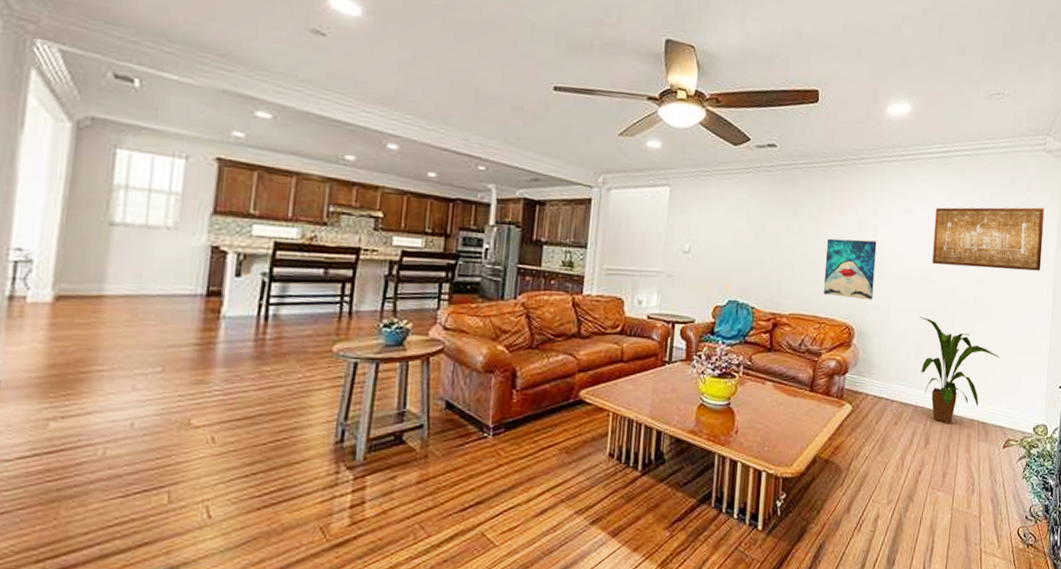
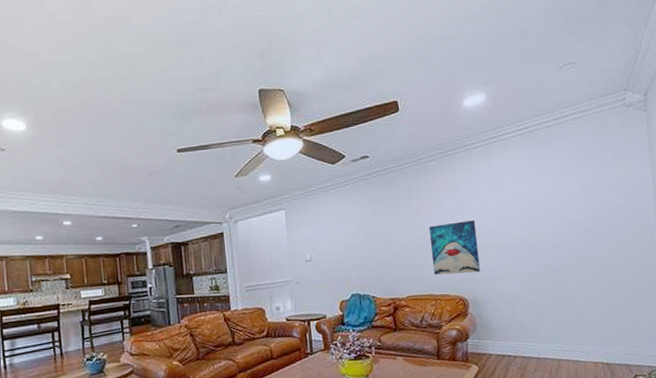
house plant: present [919,317,1000,424] -> none [527,278,614,370]
wall art: present [932,207,1044,271] -> none [525,159,641,231]

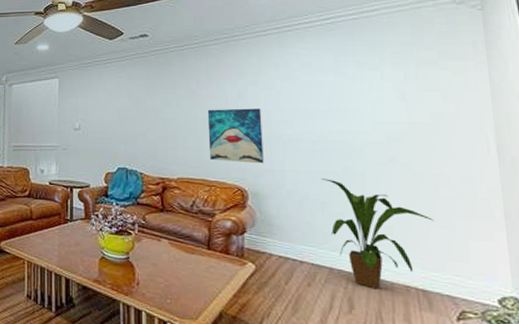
house plant: none [527,278,614,370] -> present [321,178,434,290]

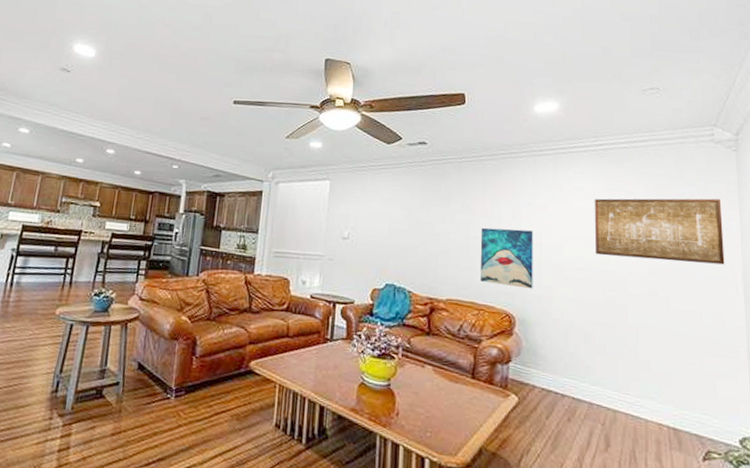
house plant: present [321,178,434,290] -> none [586,308,686,427]
wall art: none [323,61,474,127] -> present [594,198,725,265]

